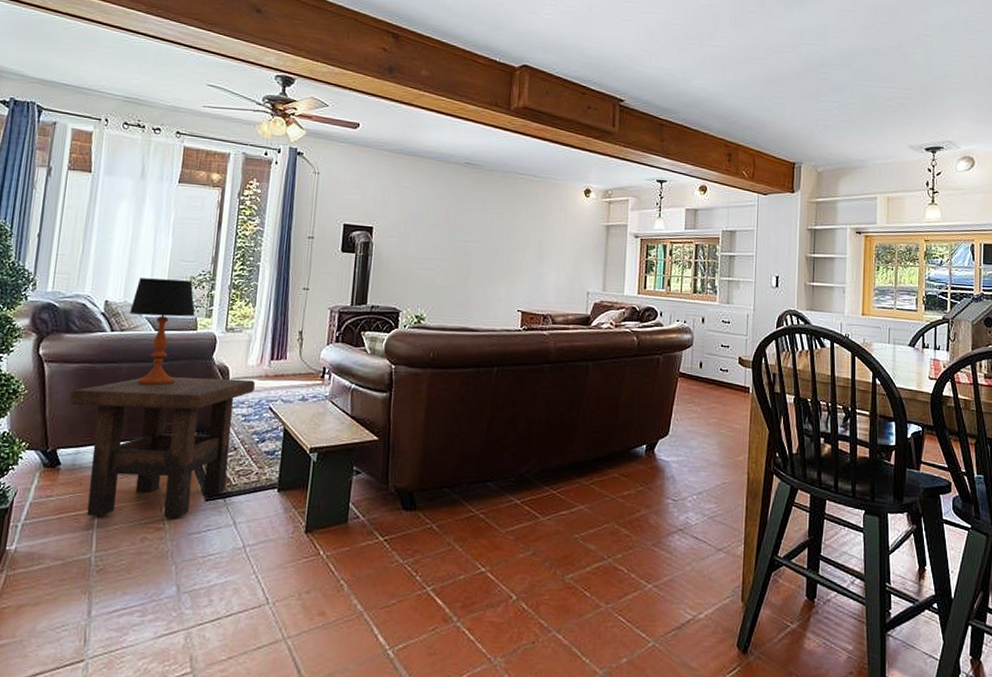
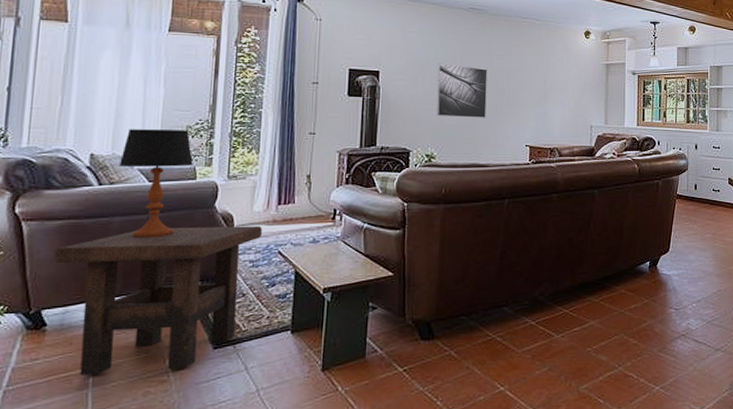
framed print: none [428,220,481,280] -> present [437,63,488,118]

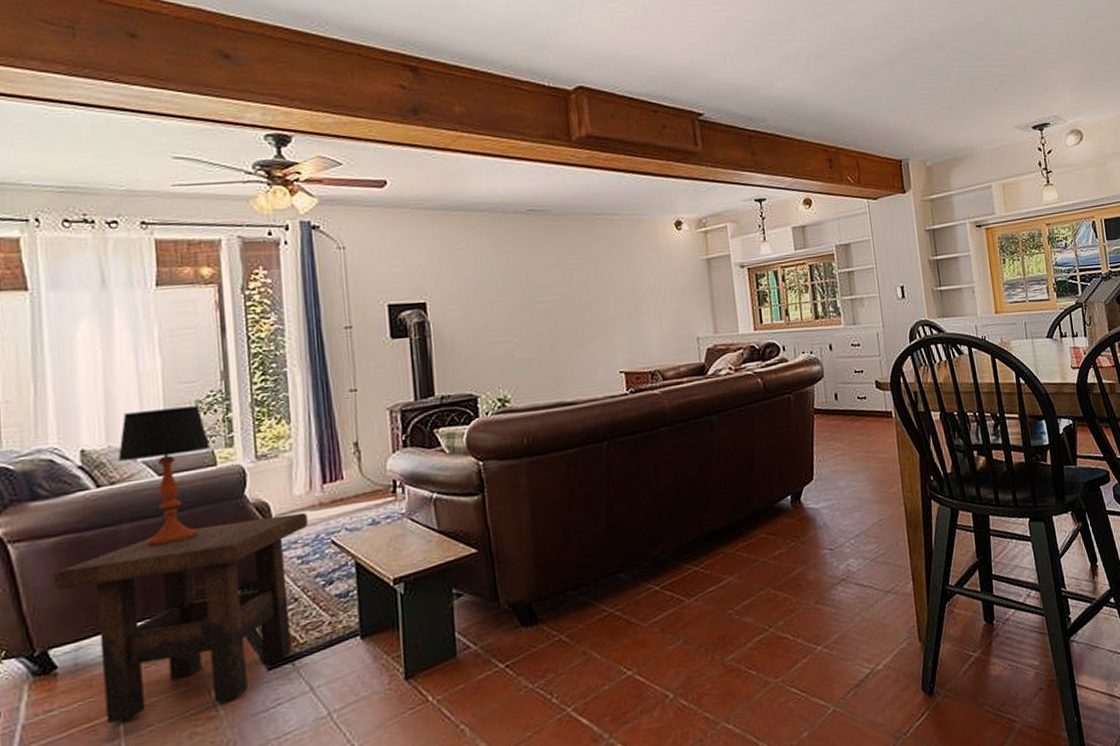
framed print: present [437,63,488,118] -> none [497,283,566,349]

